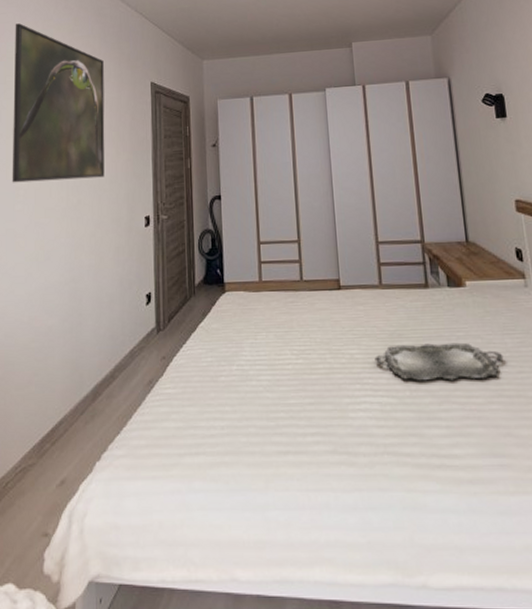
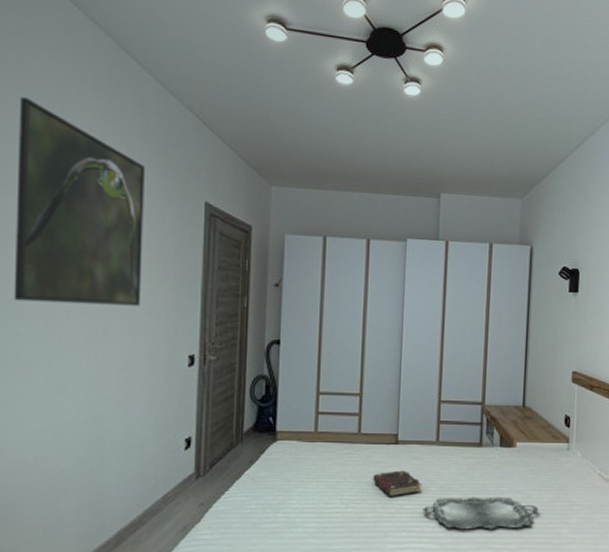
book: none [320,317,371,345] -> present [373,470,422,496]

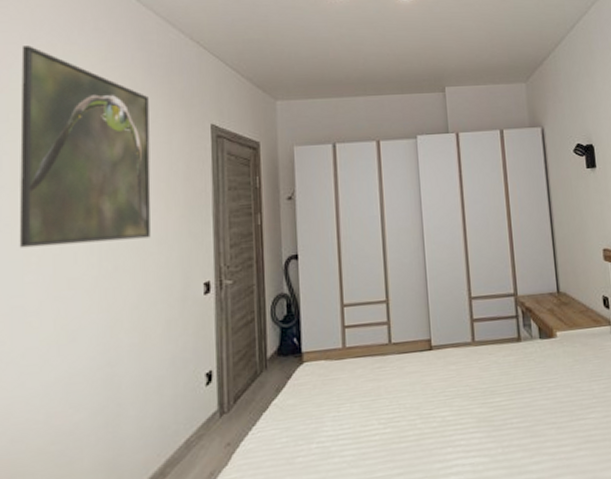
book: present [373,470,422,496] -> none [410,378,464,409]
serving tray: present [422,496,539,530] -> none [467,394,591,438]

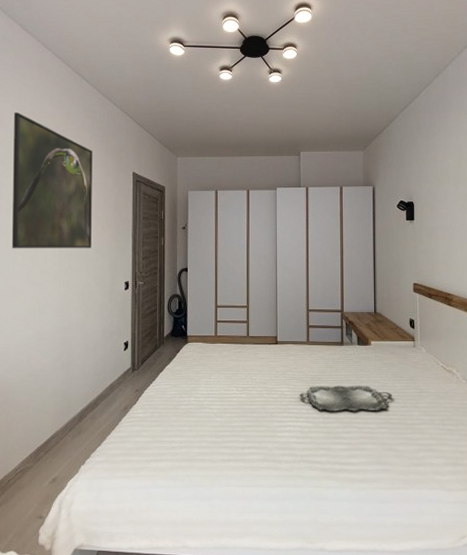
serving tray: none [467,394,591,438] -> present [299,385,393,412]

